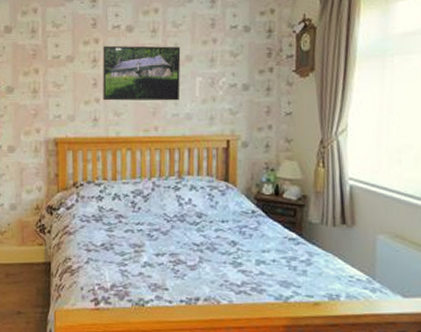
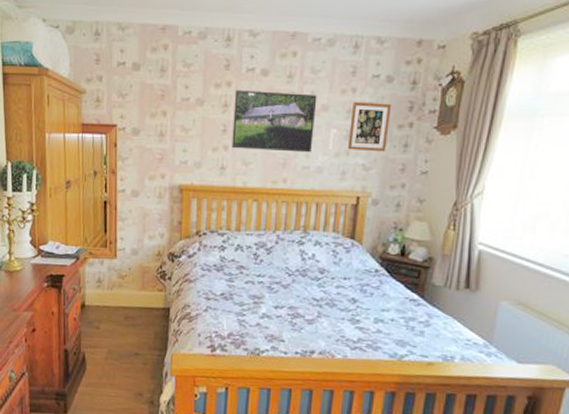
picture frame: none [213,50,252,96] -> present [347,101,392,151]

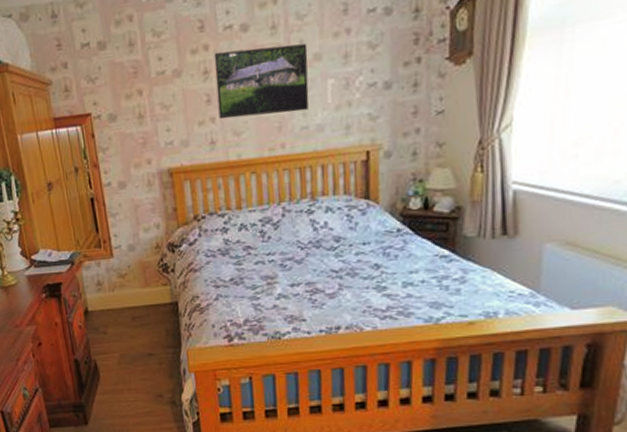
picture frame: present [347,101,392,151] -> none [348,39,394,100]

